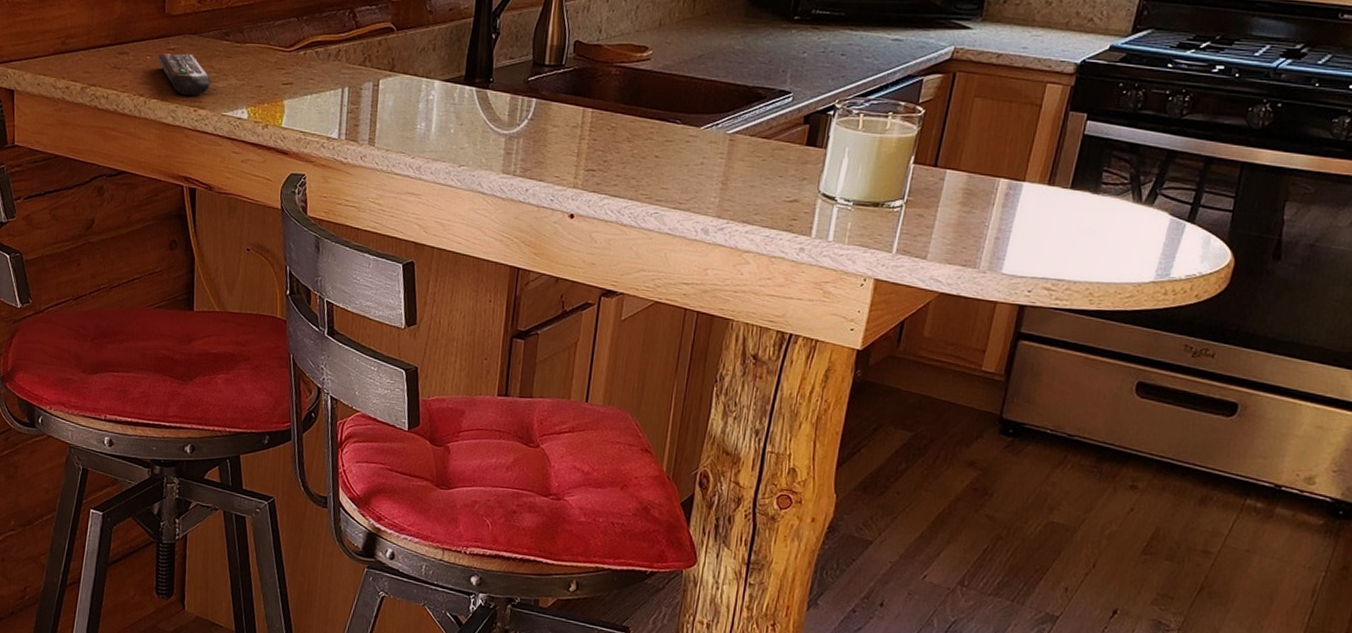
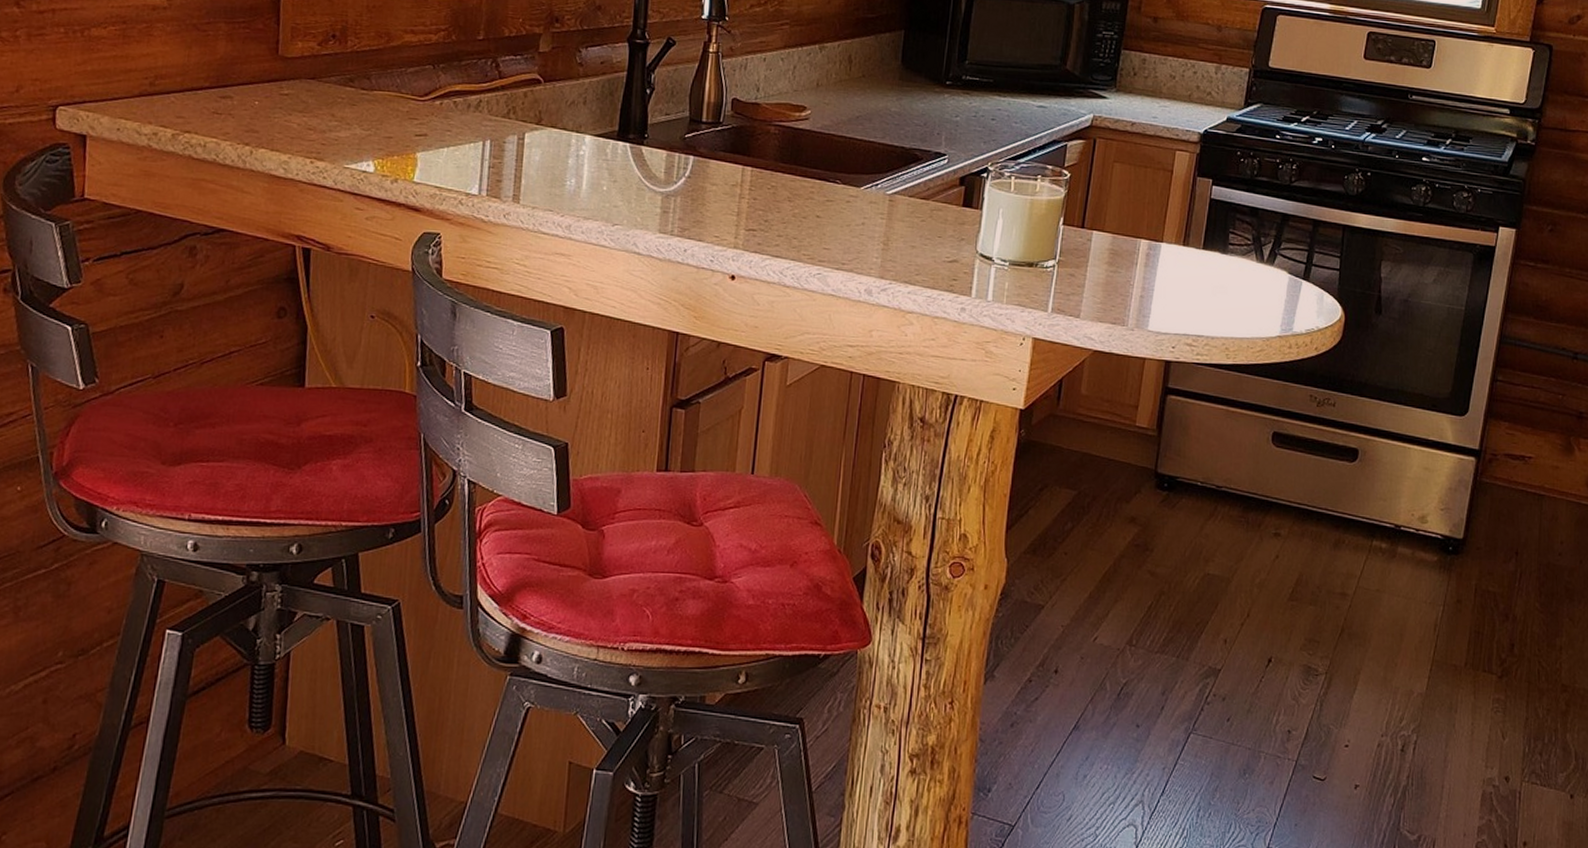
remote control: present [157,53,210,95] -> none [267,99,331,146]

